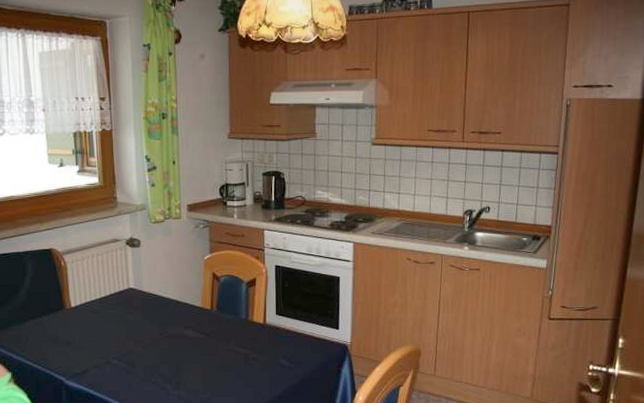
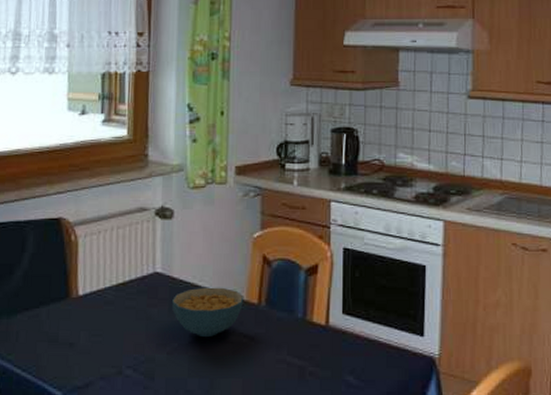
cereal bowl: none [144,297,200,335] -> present [172,287,244,338]

